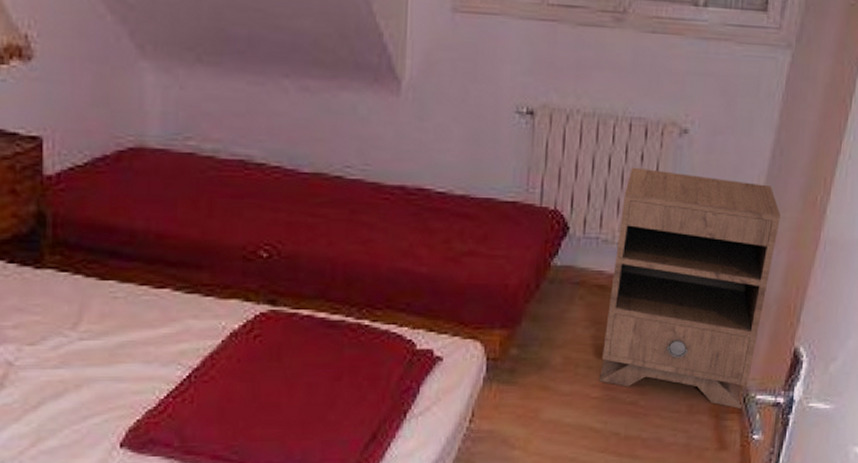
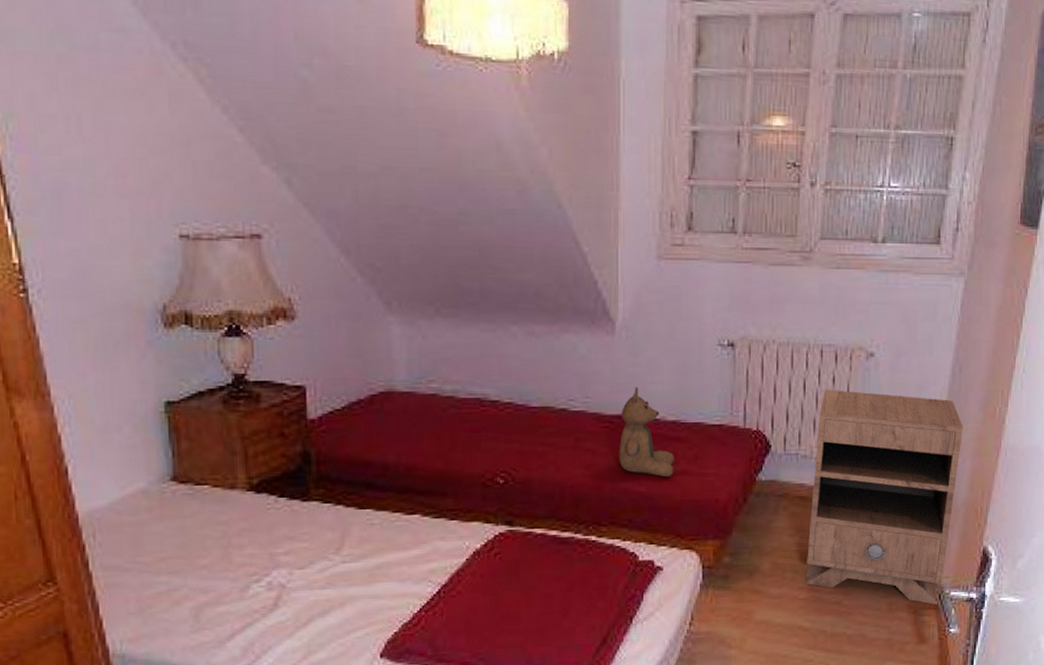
teddy bear: none [399,155,461,257] -> present [619,386,674,477]

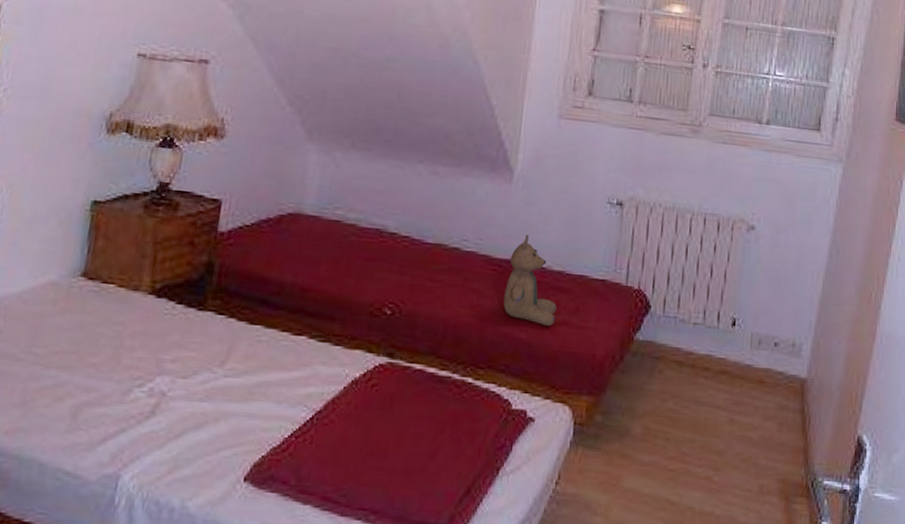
nightstand: present [805,389,963,605] -> none [676,256,839,493]

